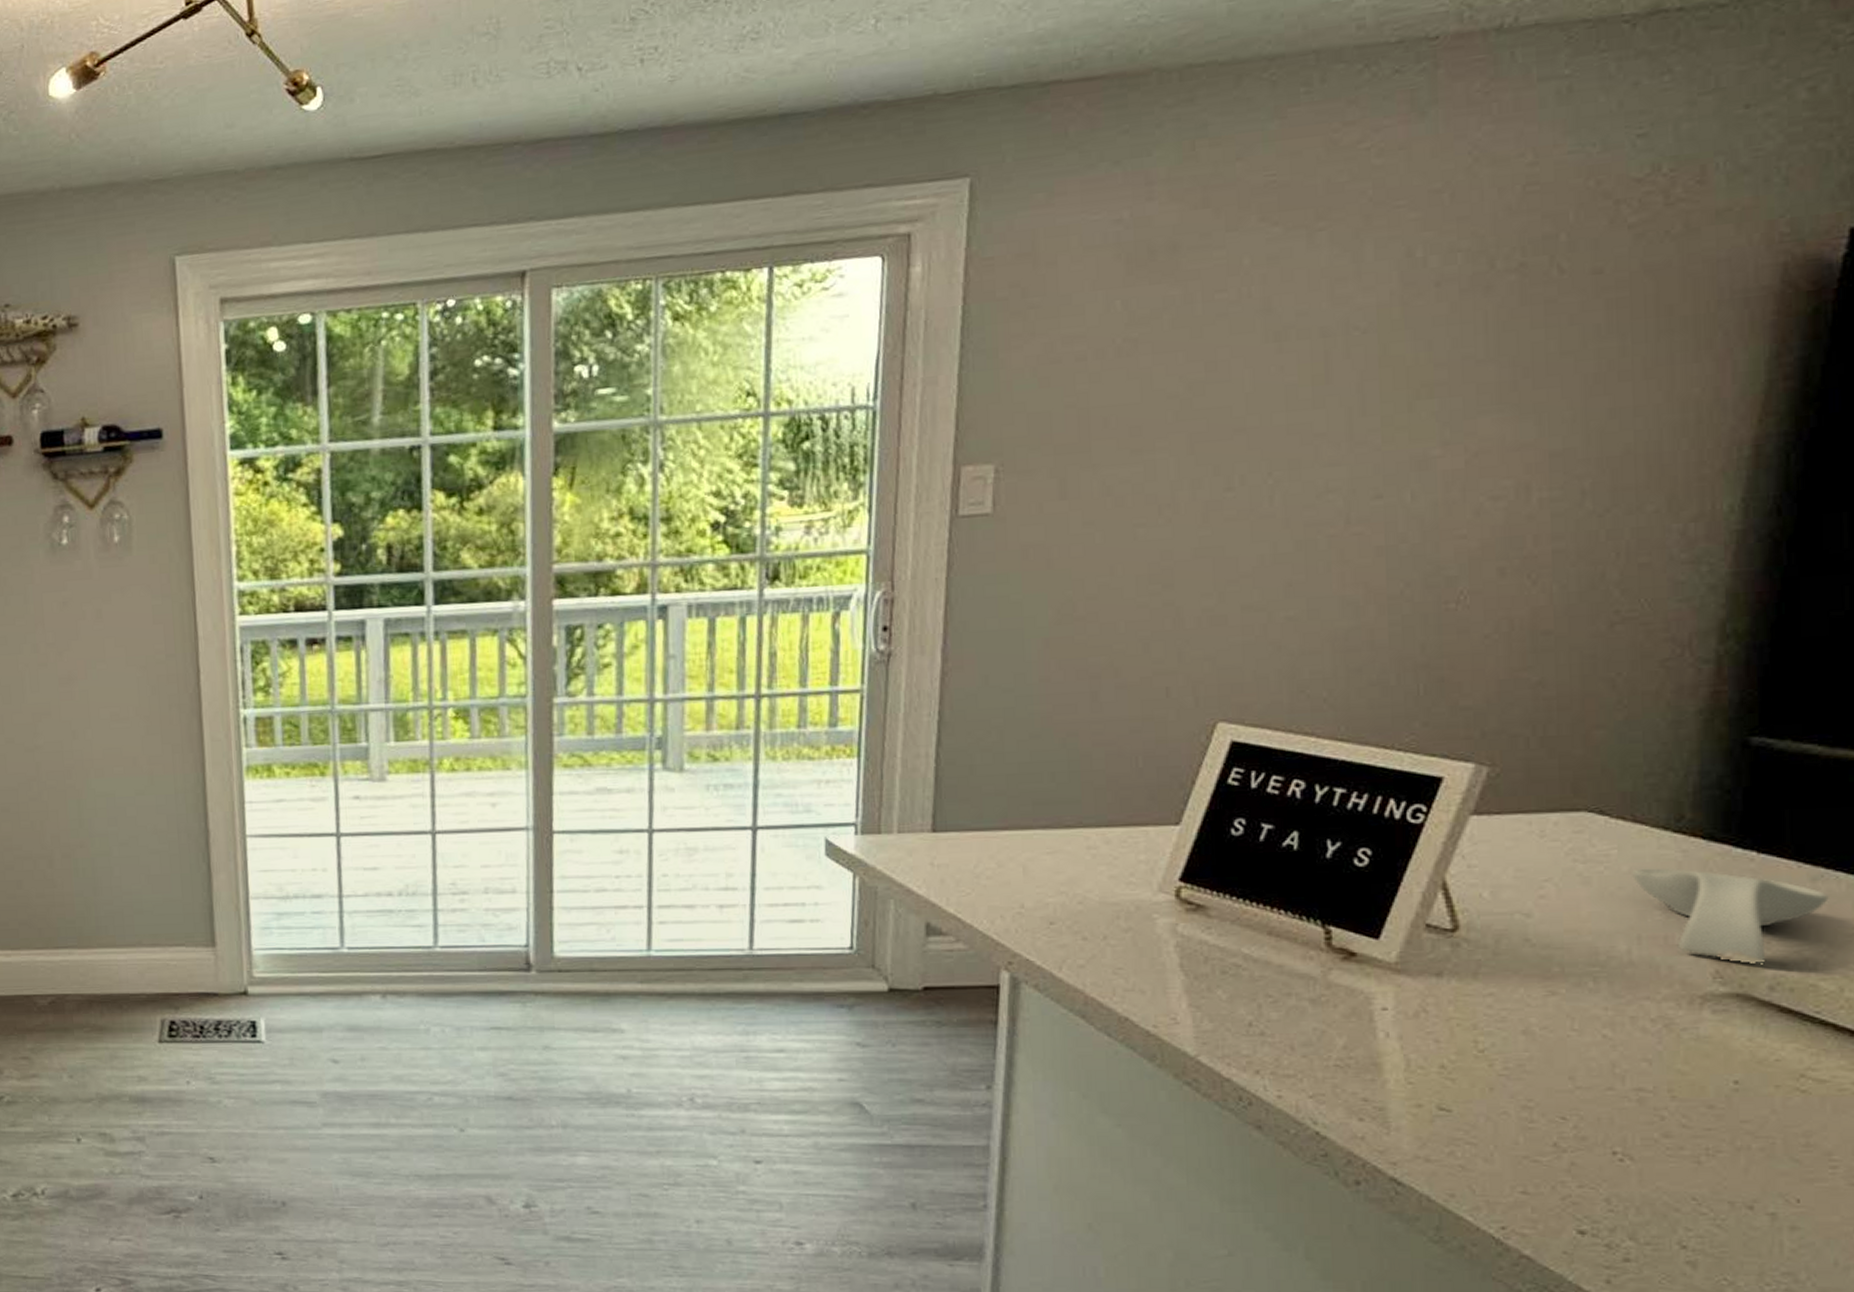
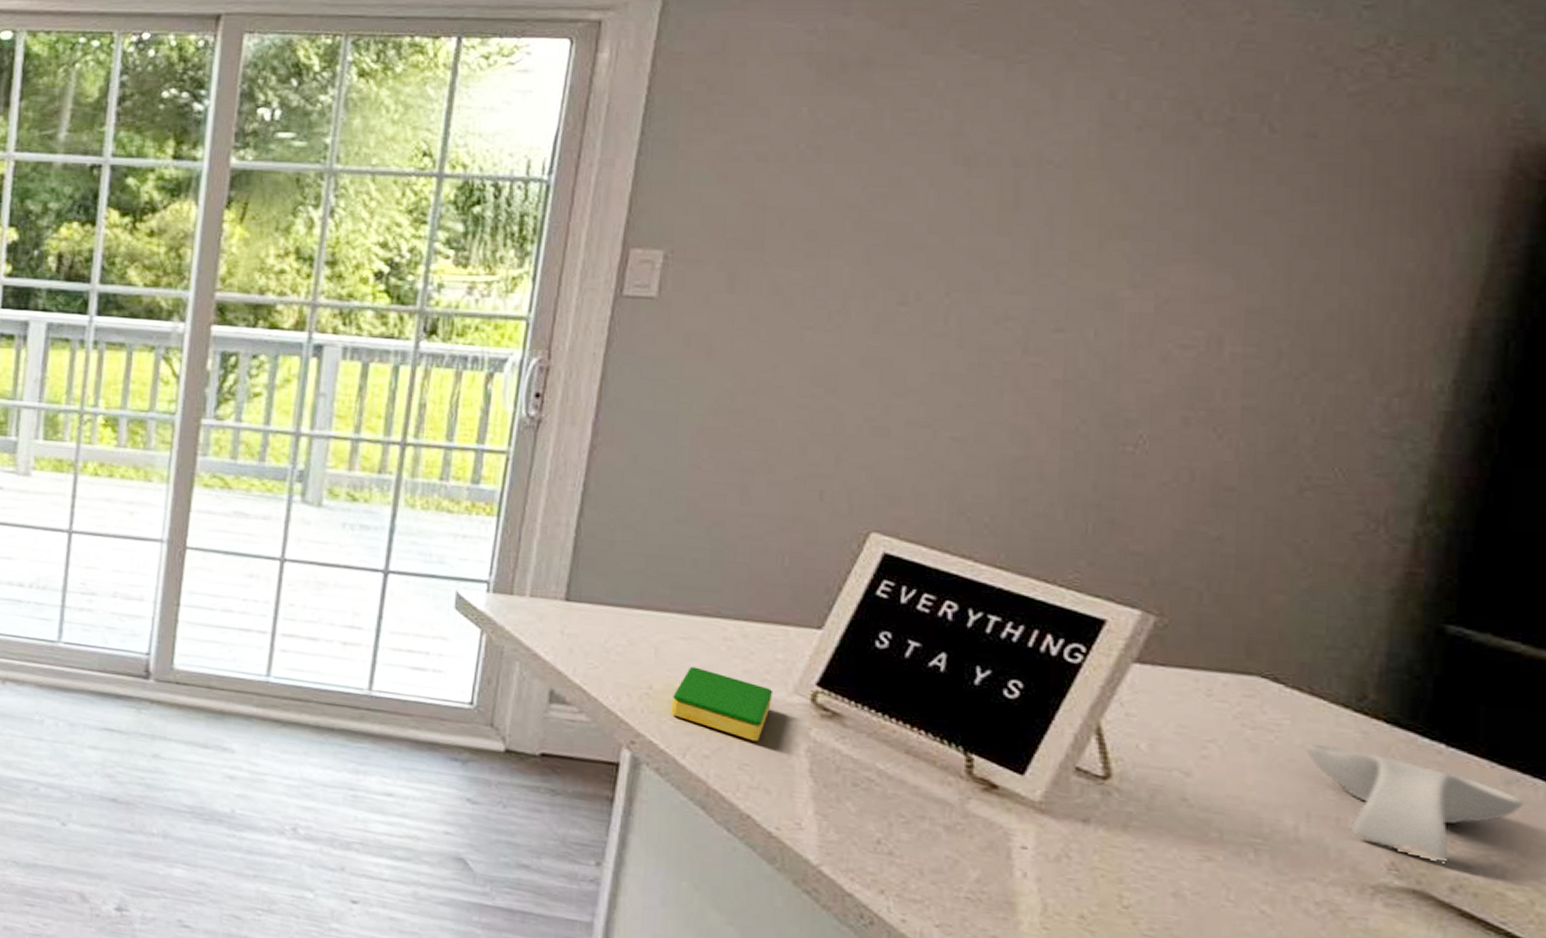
dish sponge: none [1043,880,1139,944] -> present [671,666,774,742]

